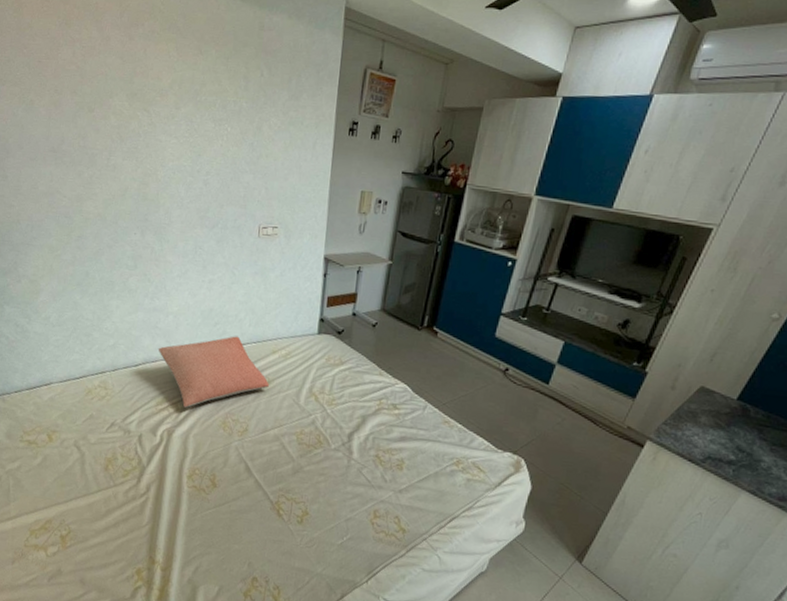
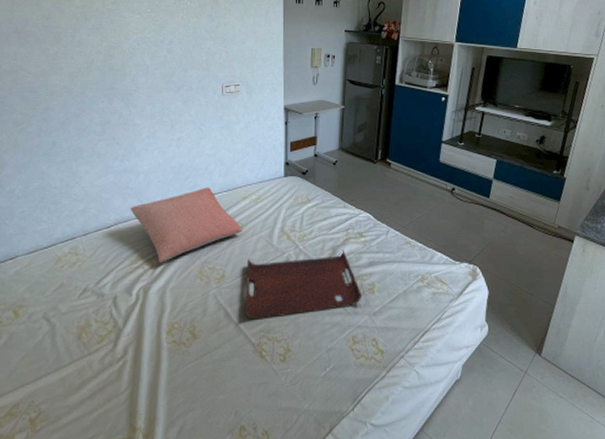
serving tray: none [264,416,389,481] -> present [244,250,362,320]

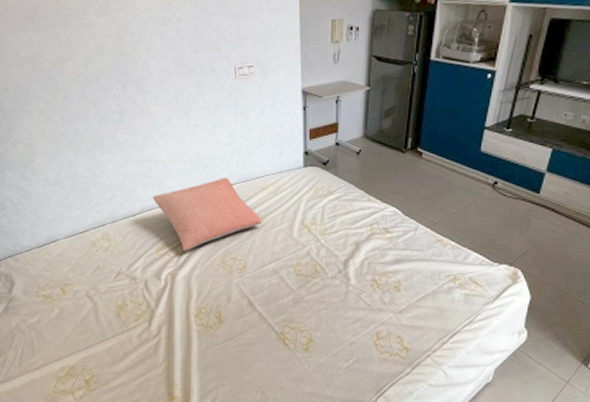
serving tray: present [244,250,362,320] -> none [266,245,386,310]

